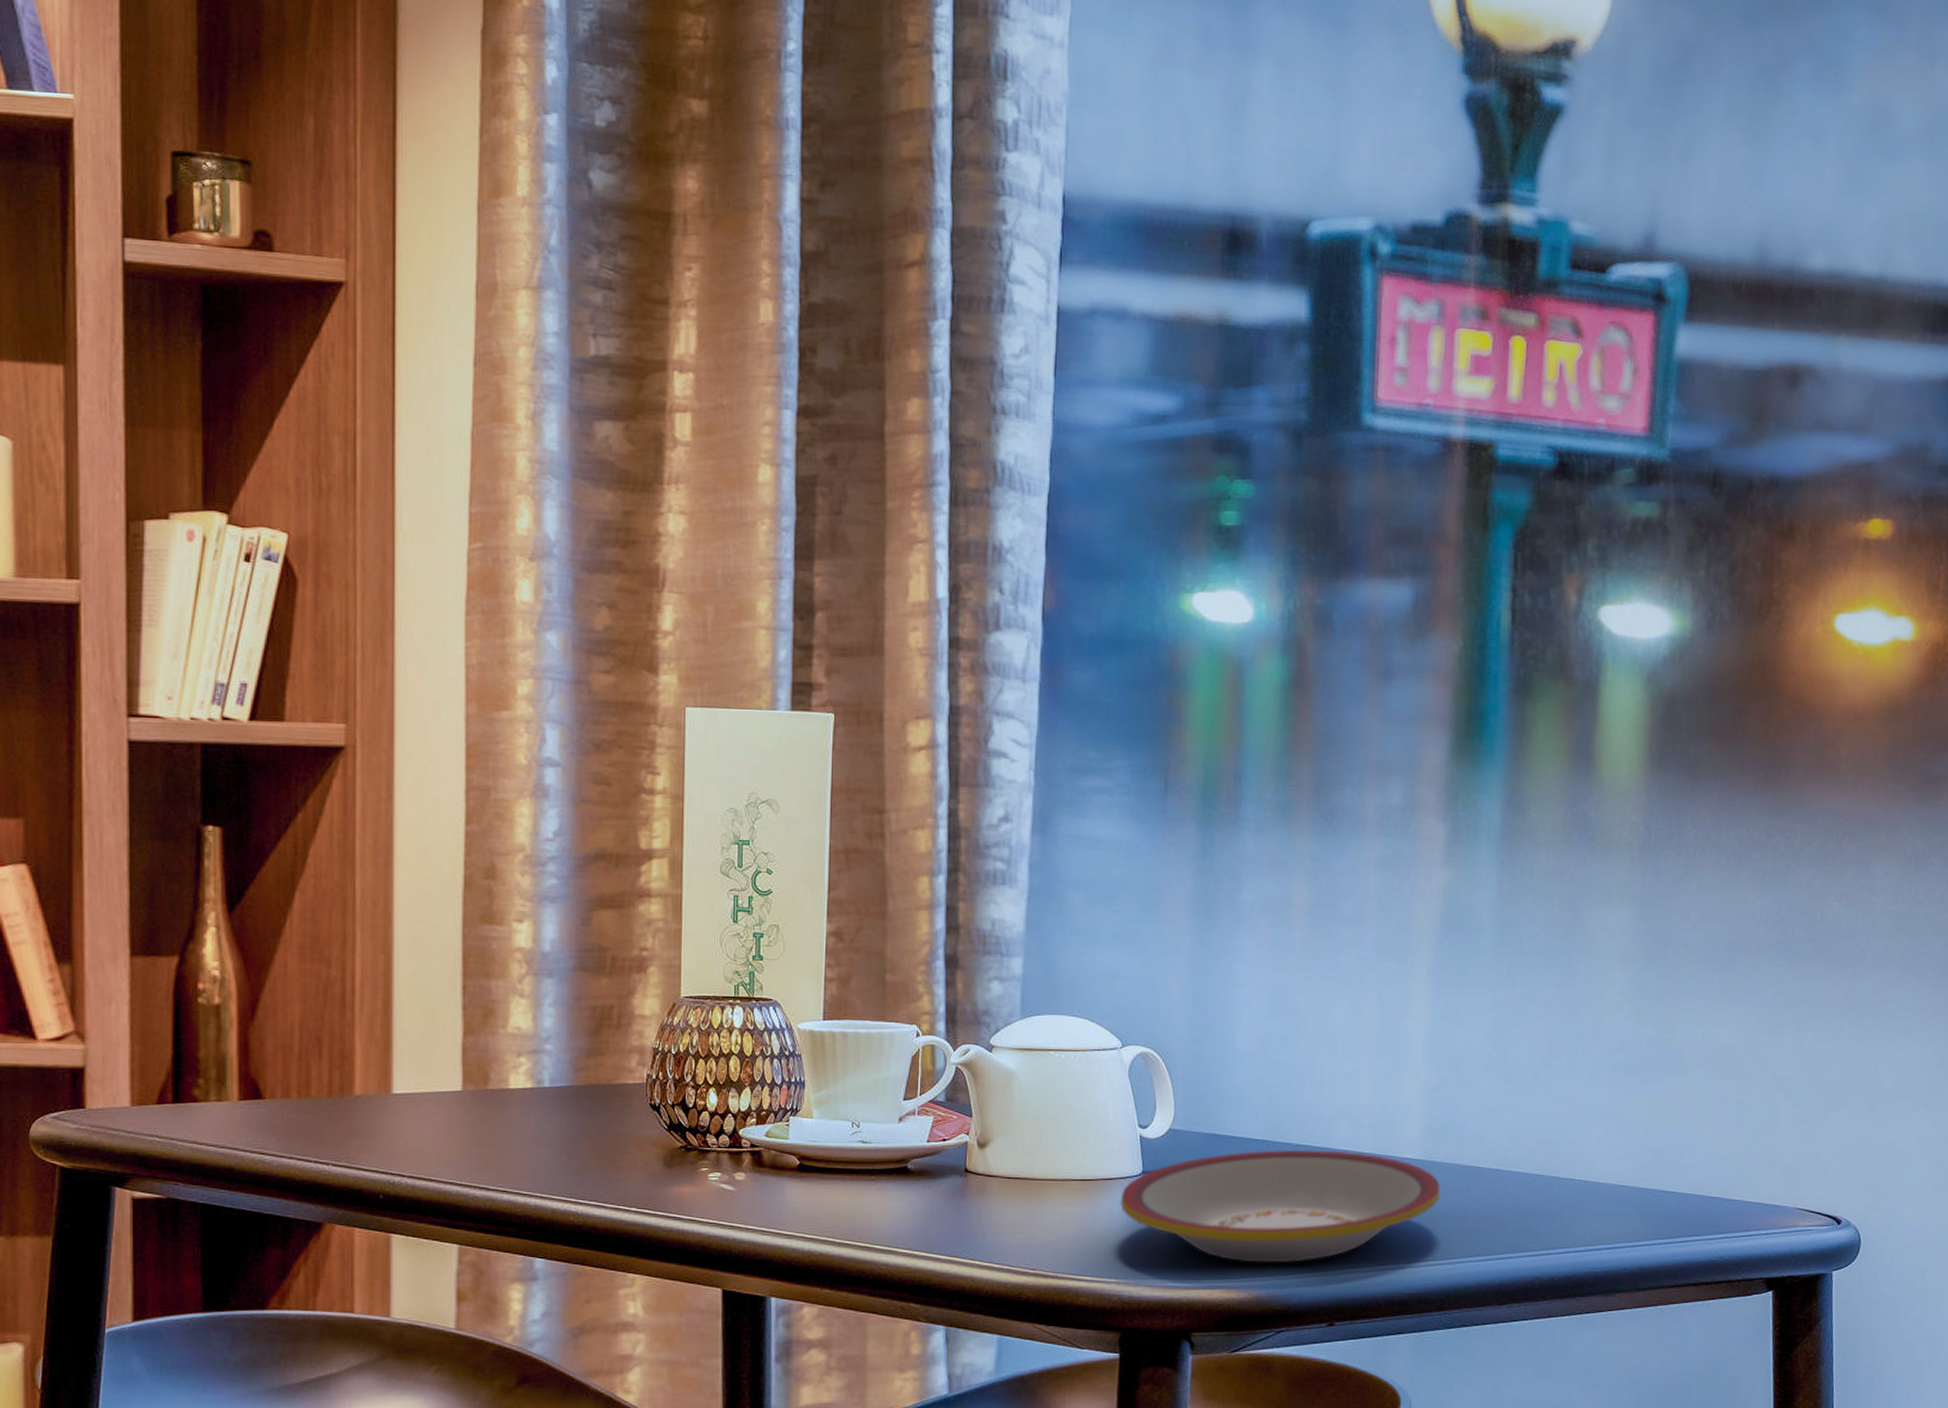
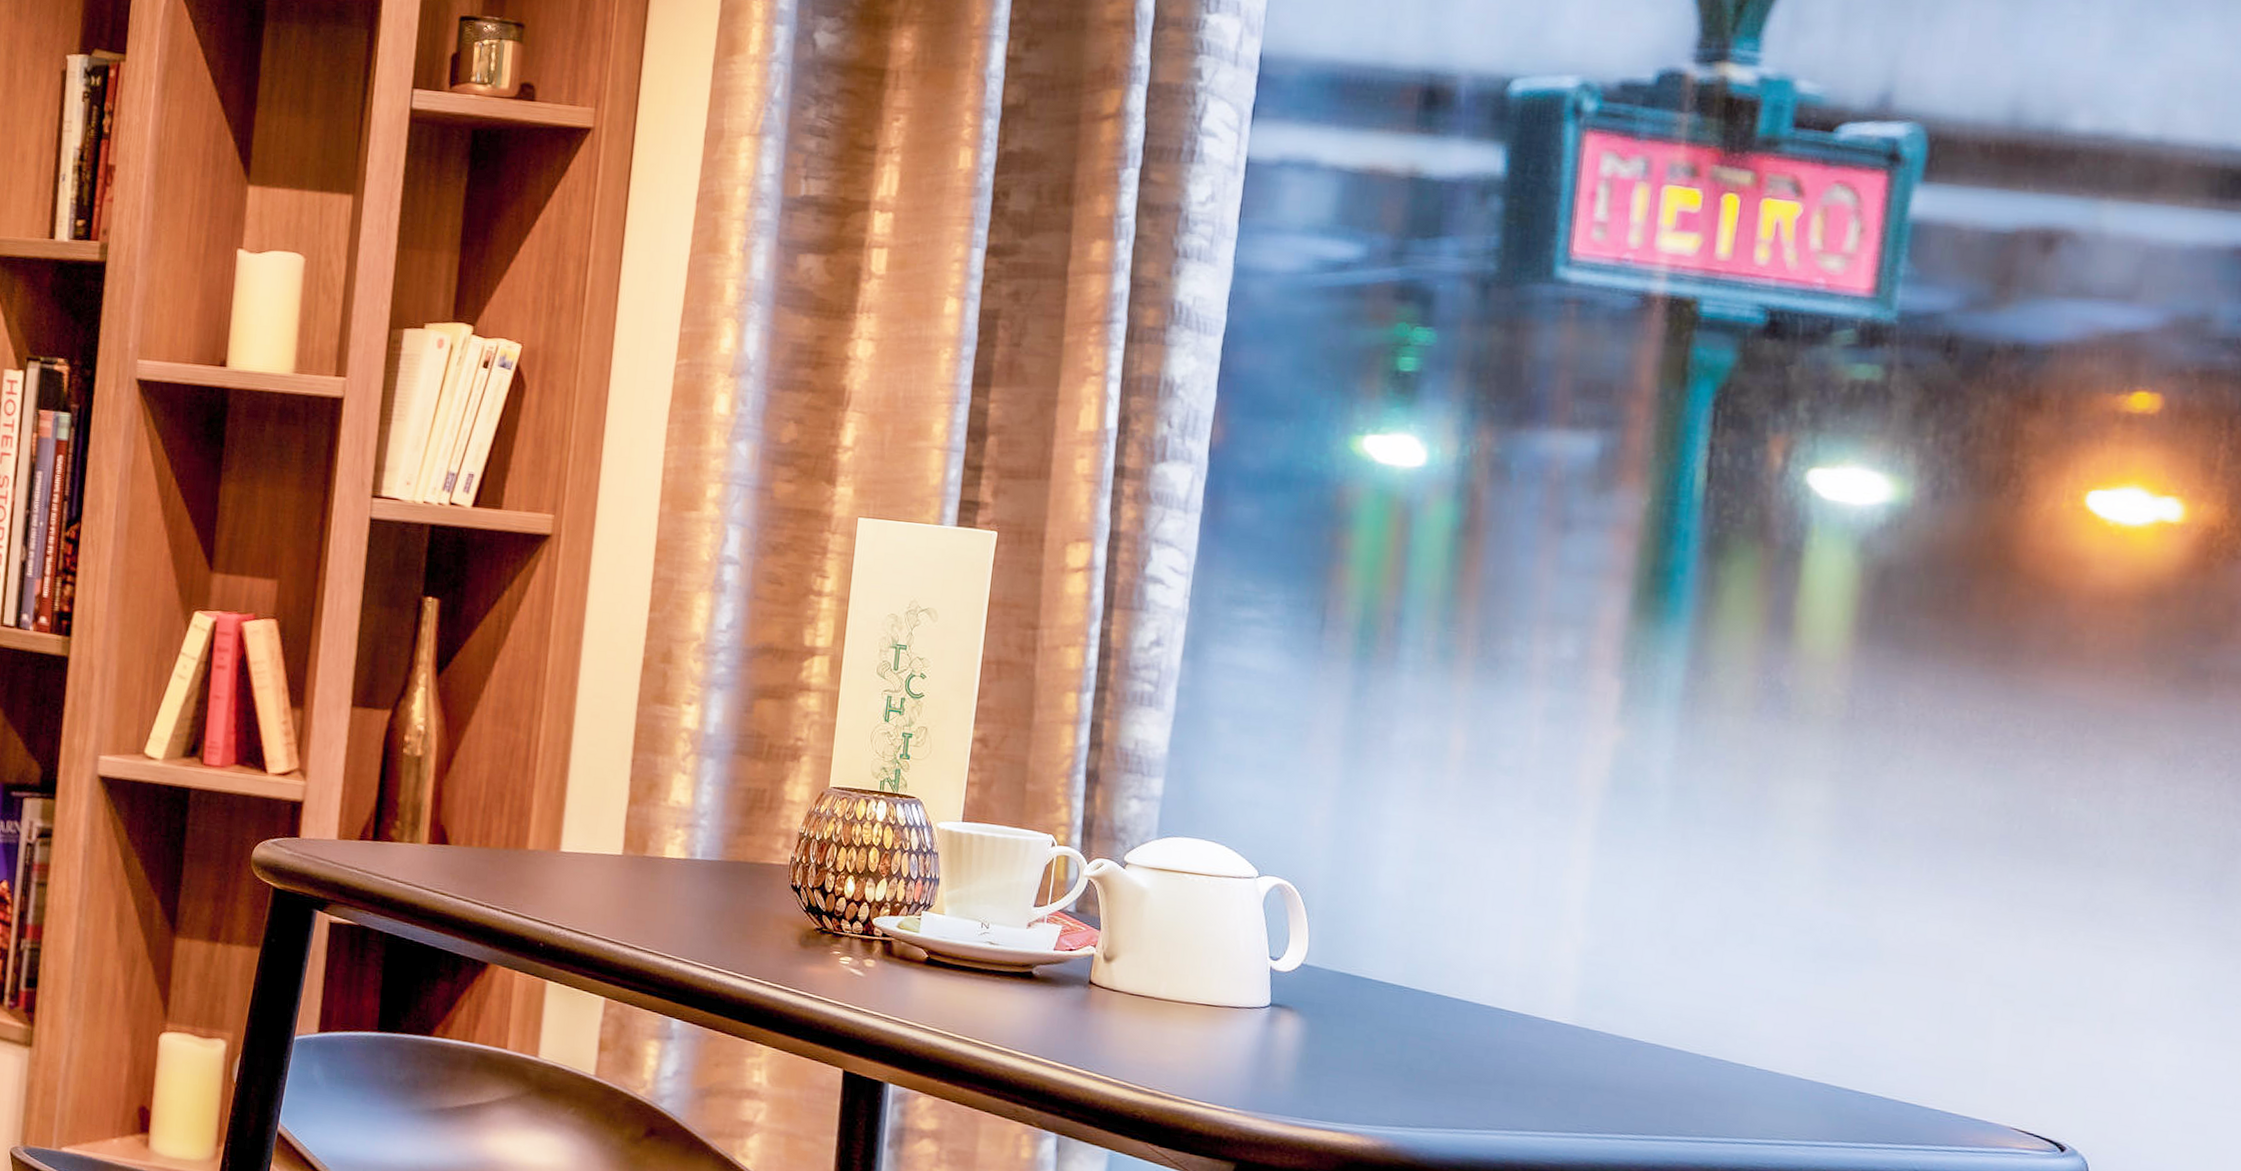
plate: present [1119,1149,1441,1263] -> none [1244,995,1593,1116]

